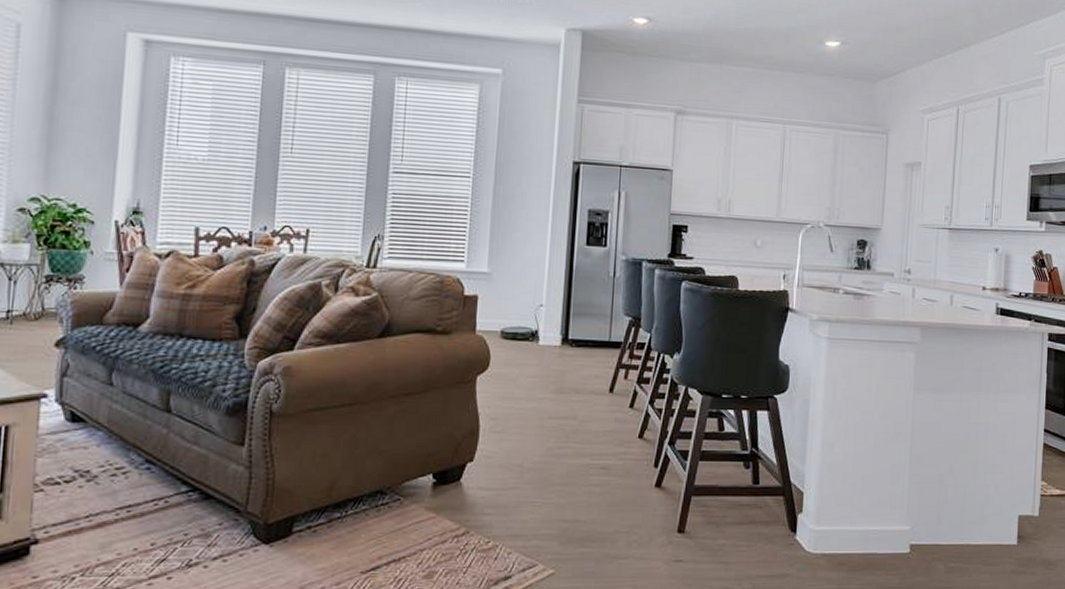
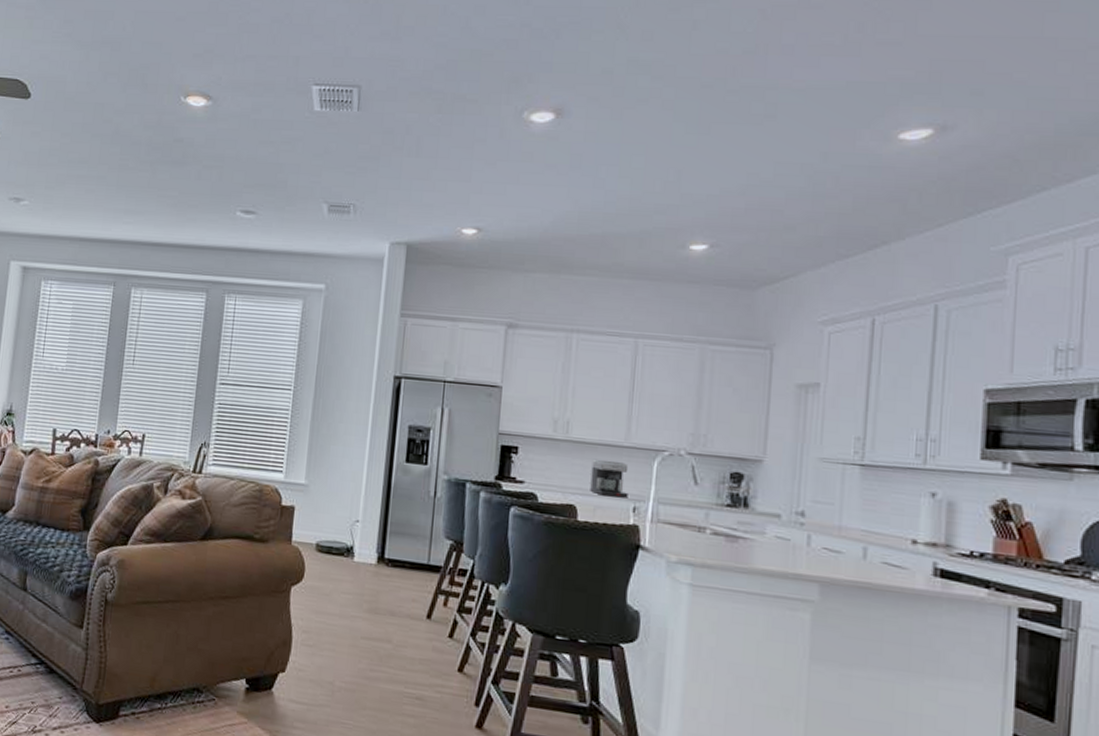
coffee maker: none [748,234,779,267] -> present [590,460,629,498]

